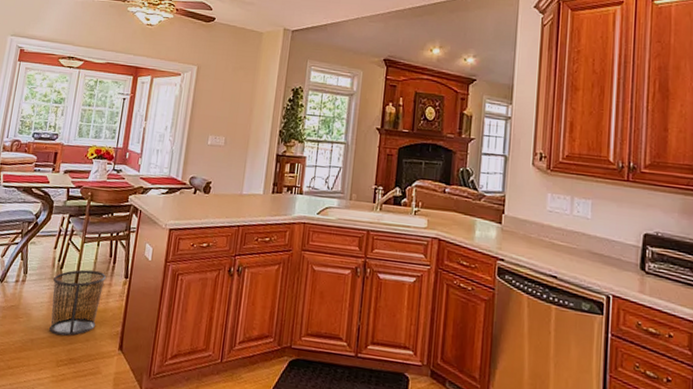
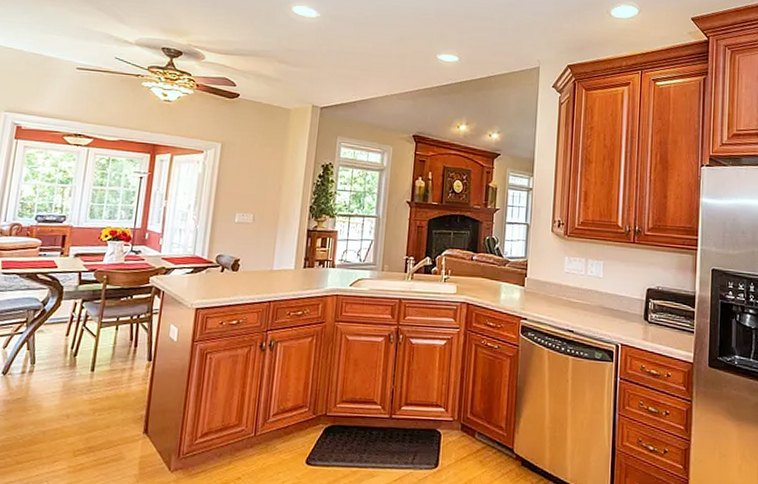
waste bin: present [49,269,107,336] -> none [63,355,128,425]

